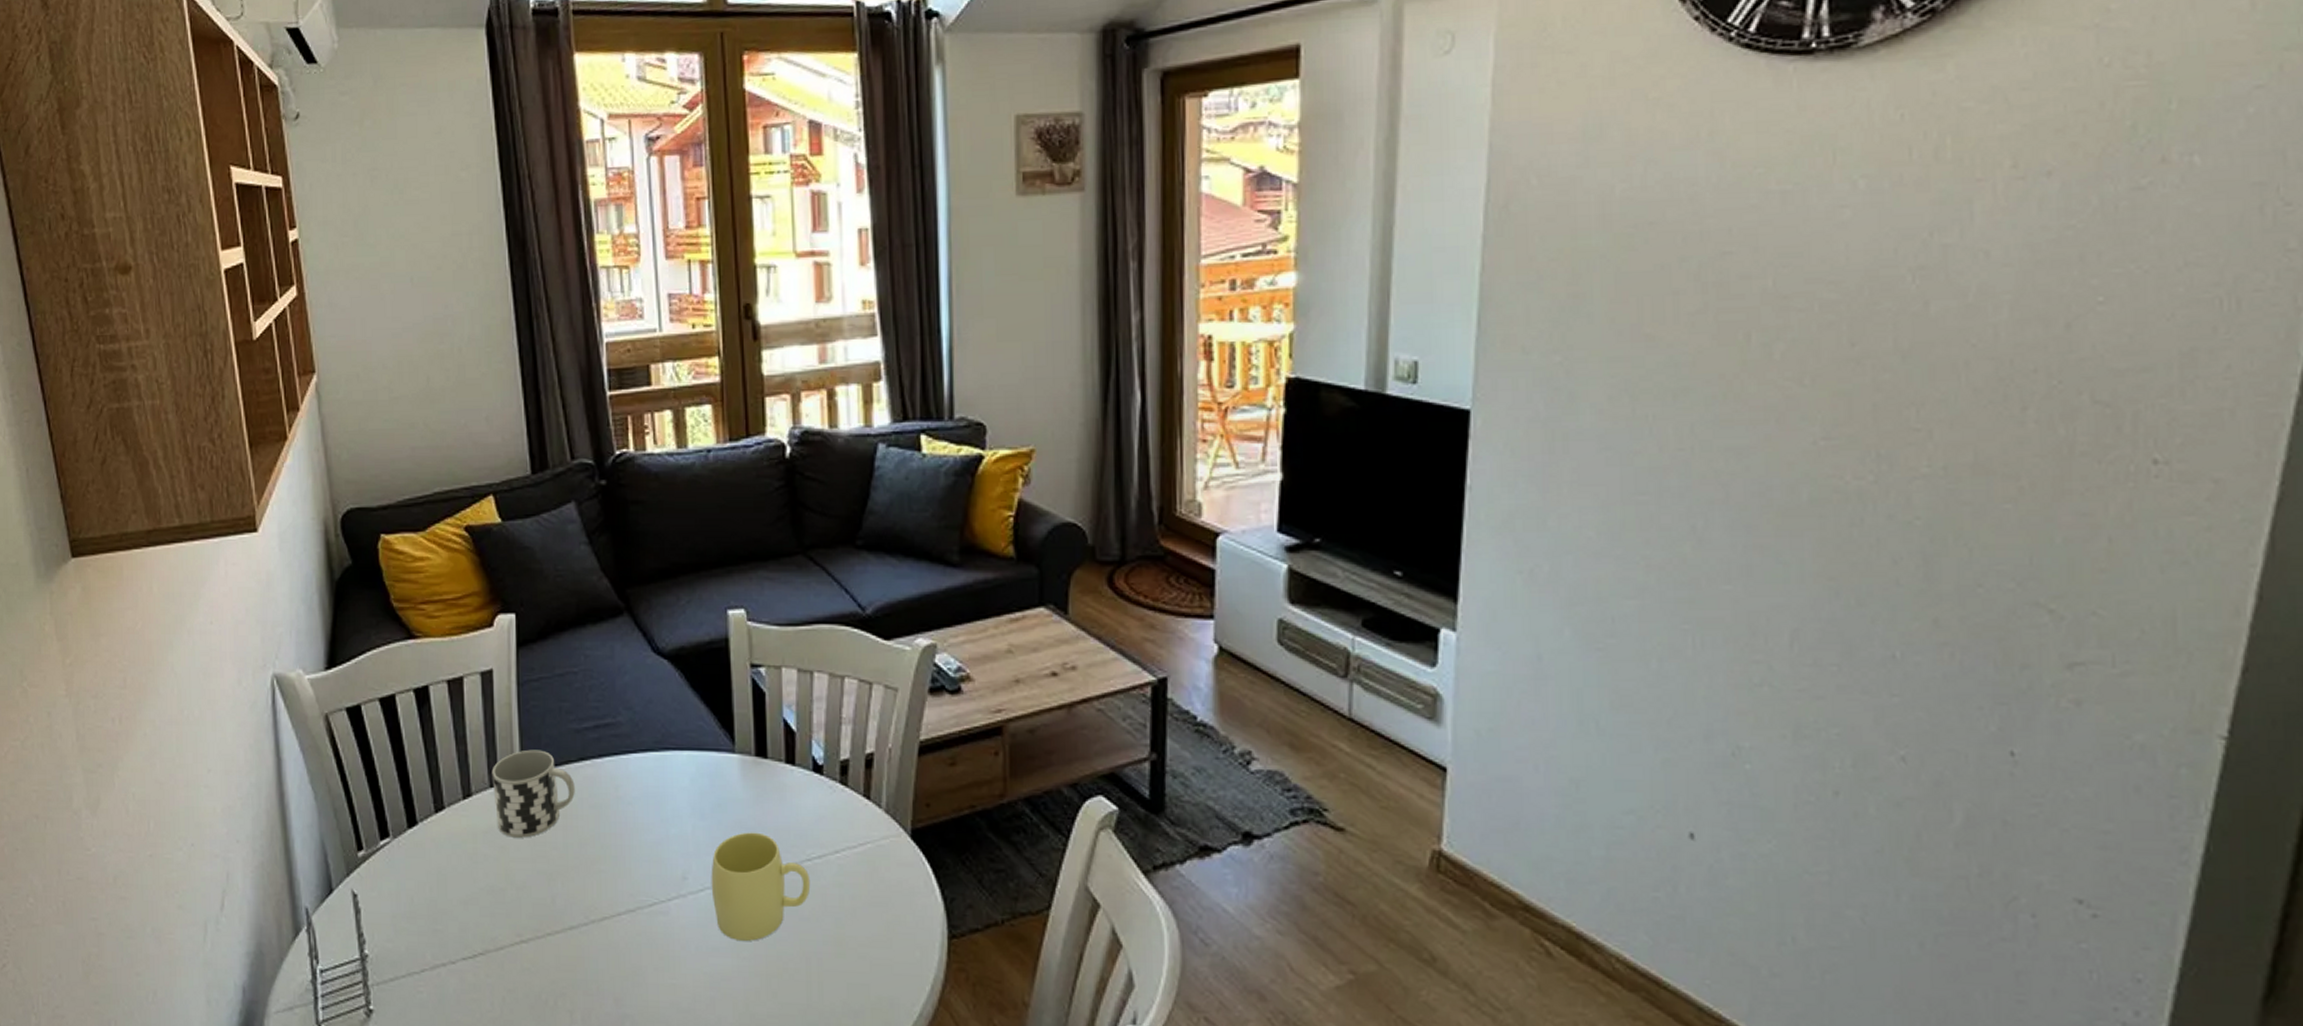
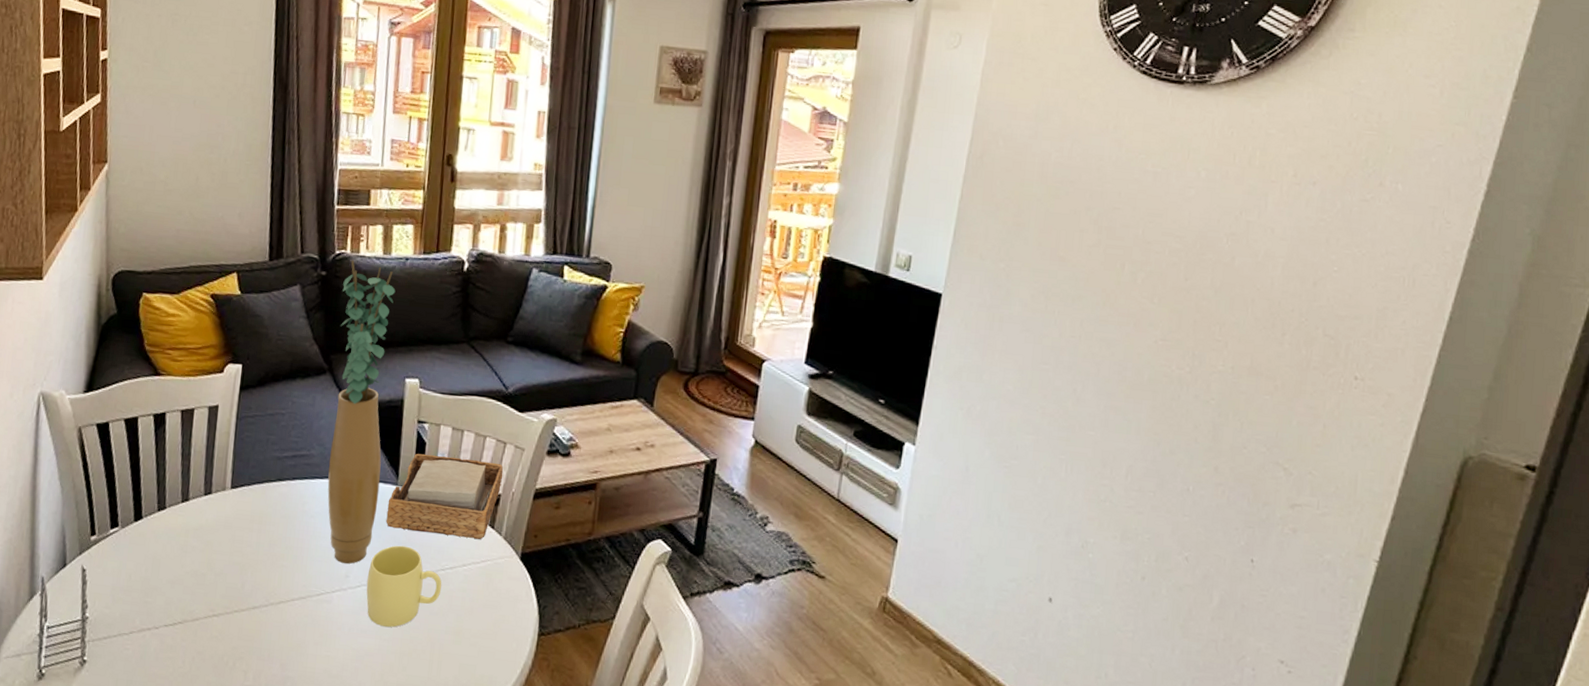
cup: present [491,749,575,838] -> none [206,469,272,536]
vase: none [630,461,712,861] -> present [327,260,396,564]
napkin holder: none [725,707,874,816] -> present [386,453,503,540]

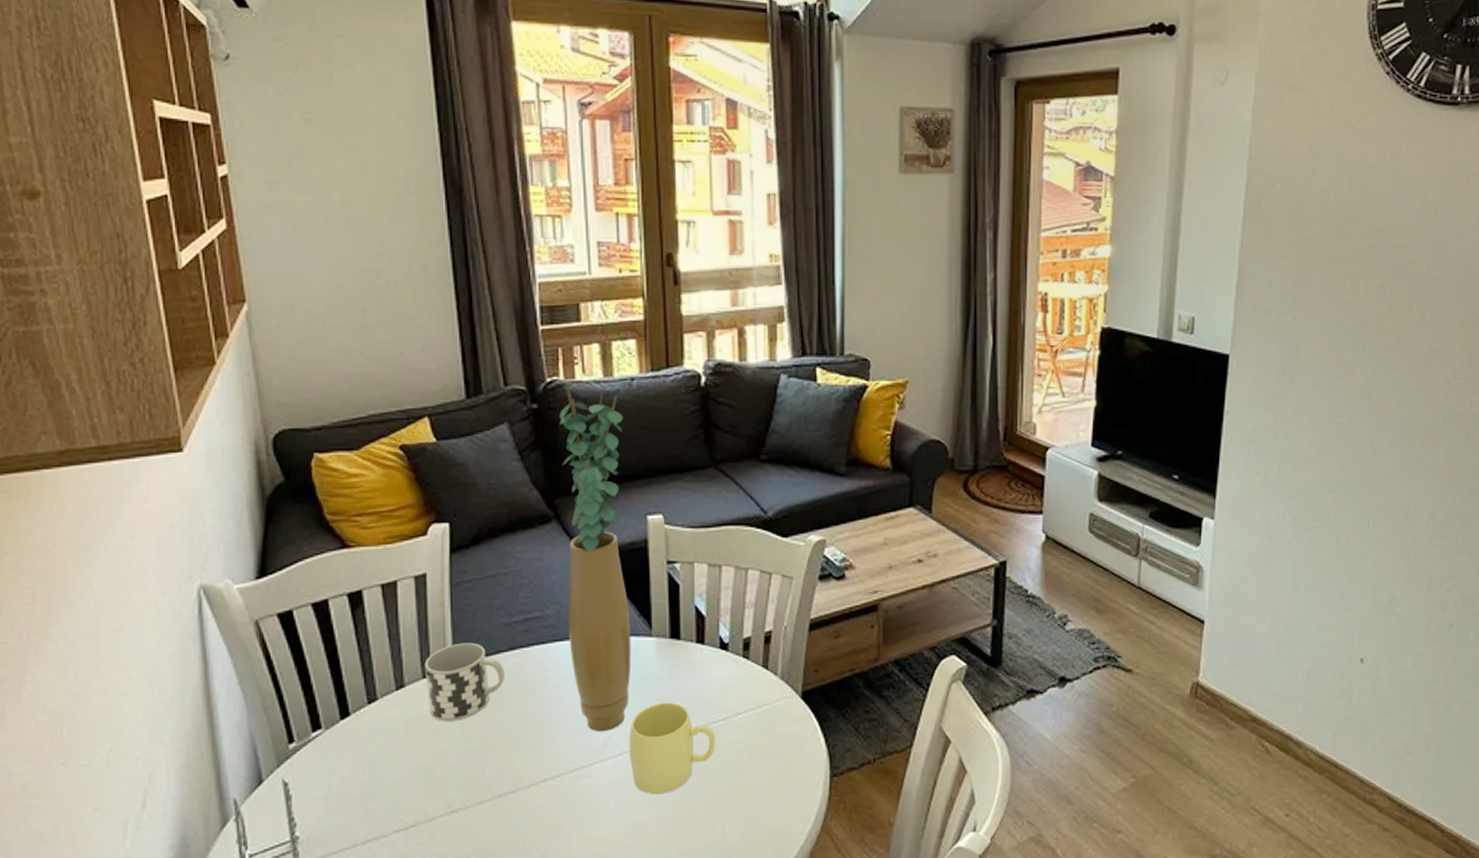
cup: none [206,469,272,536] -> present [424,642,505,721]
napkin holder: present [386,453,503,540] -> none [643,596,772,684]

